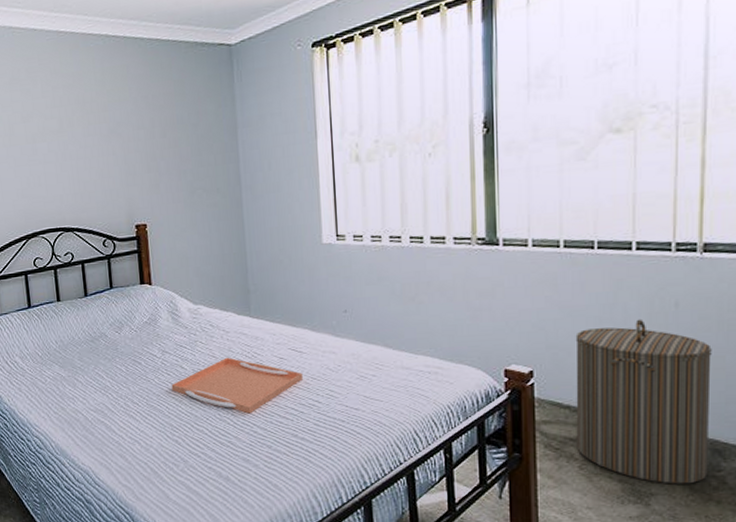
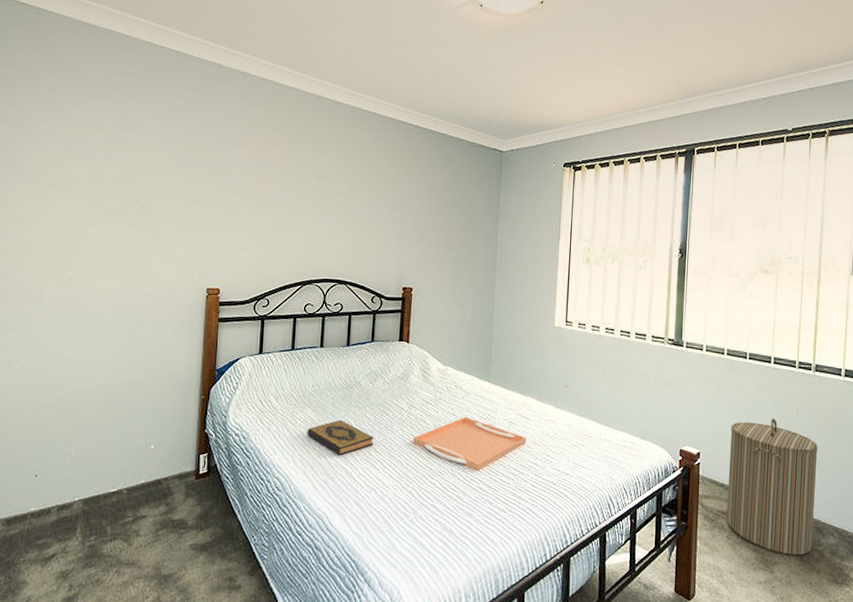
hardback book: none [58,373,130,410] -> present [307,420,374,456]

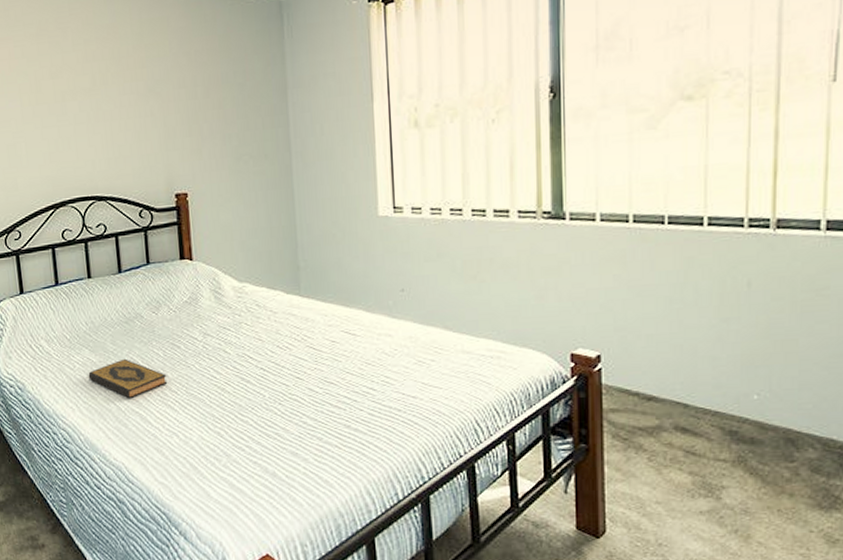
serving tray: present [413,416,527,471] -> none [213,340,357,403]
laundry hamper: present [726,418,818,556] -> none [645,299,785,476]

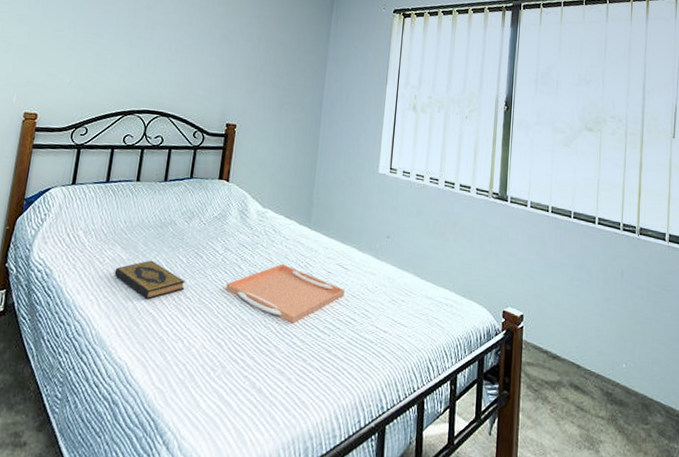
serving tray: none [213,340,357,403] -> present [226,263,346,324]

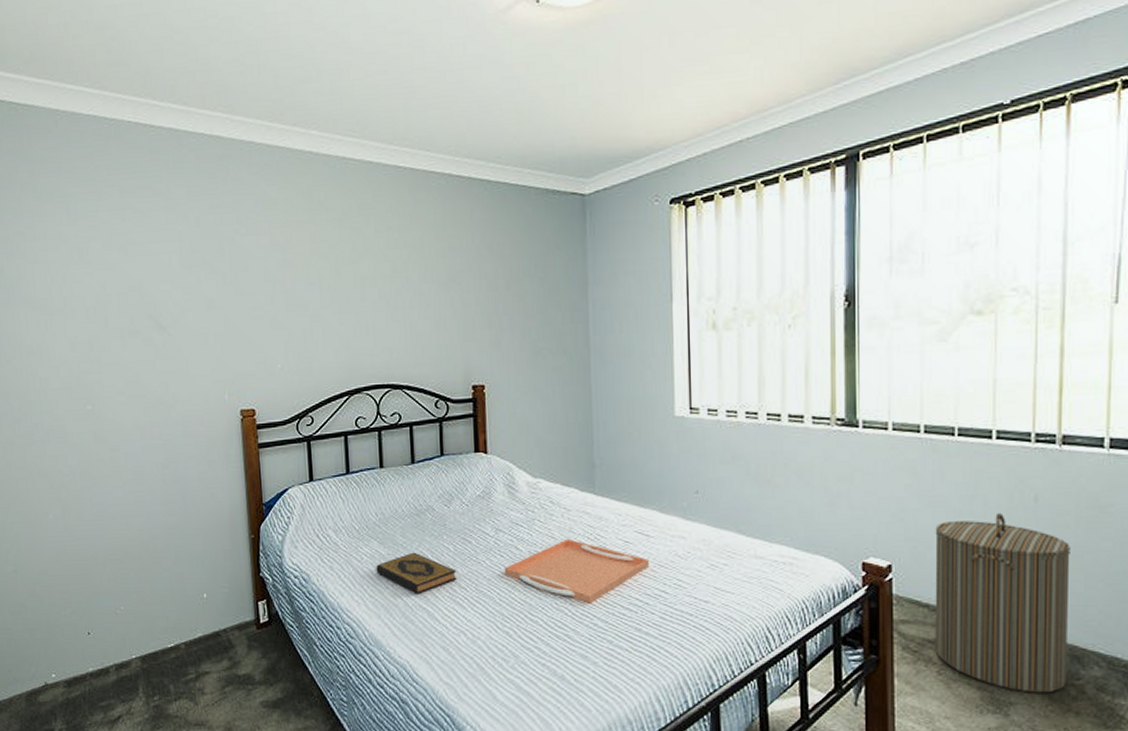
laundry hamper: none [550,281,643,434] -> present [935,512,1070,693]

